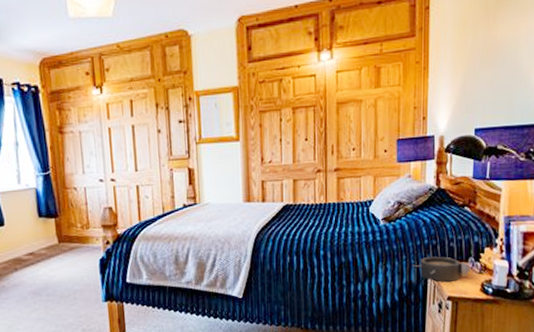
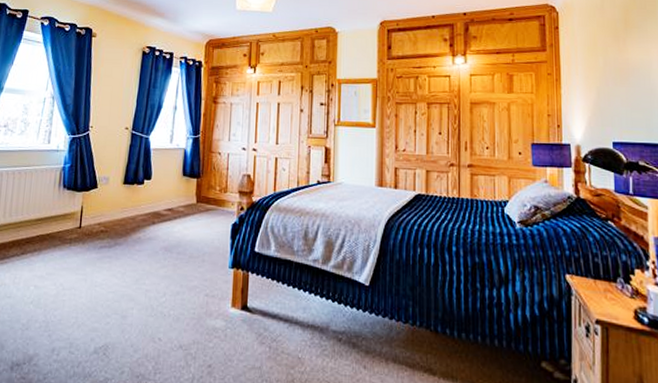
alarm clock: present [412,256,471,282] -> none [553,270,621,303]

